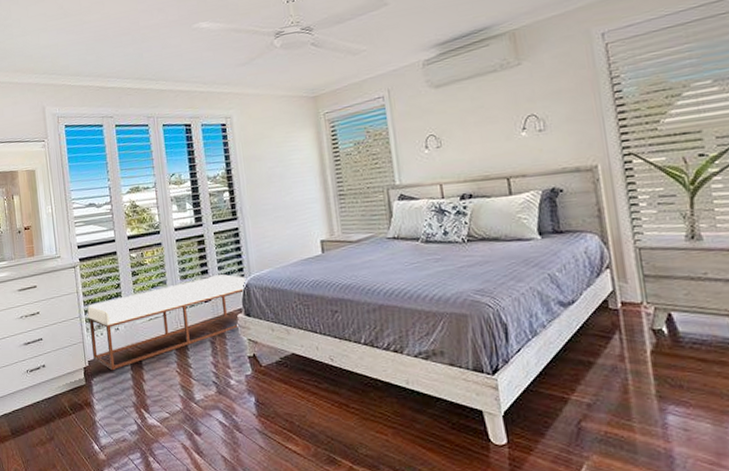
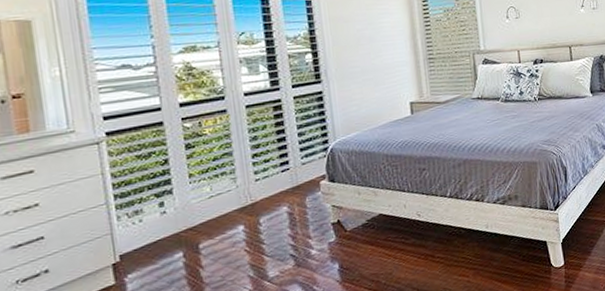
bench: present [87,274,246,371] -> none [119,140,331,263]

